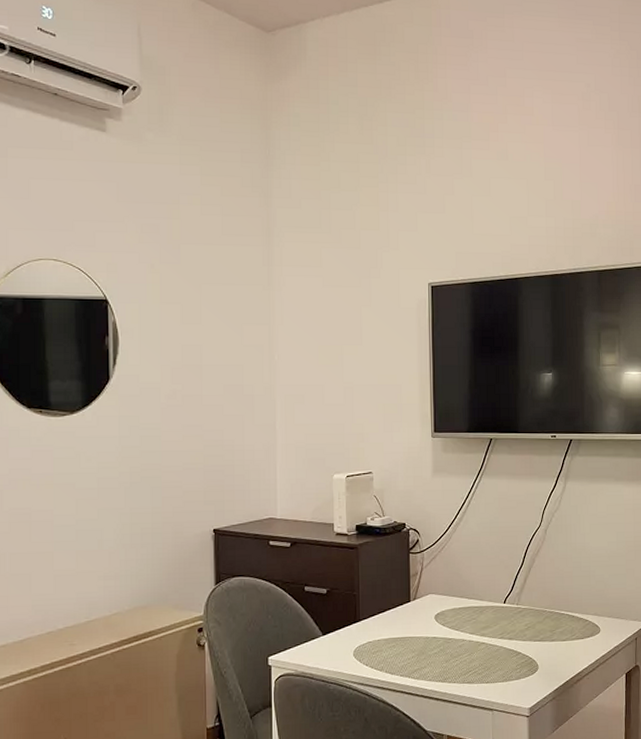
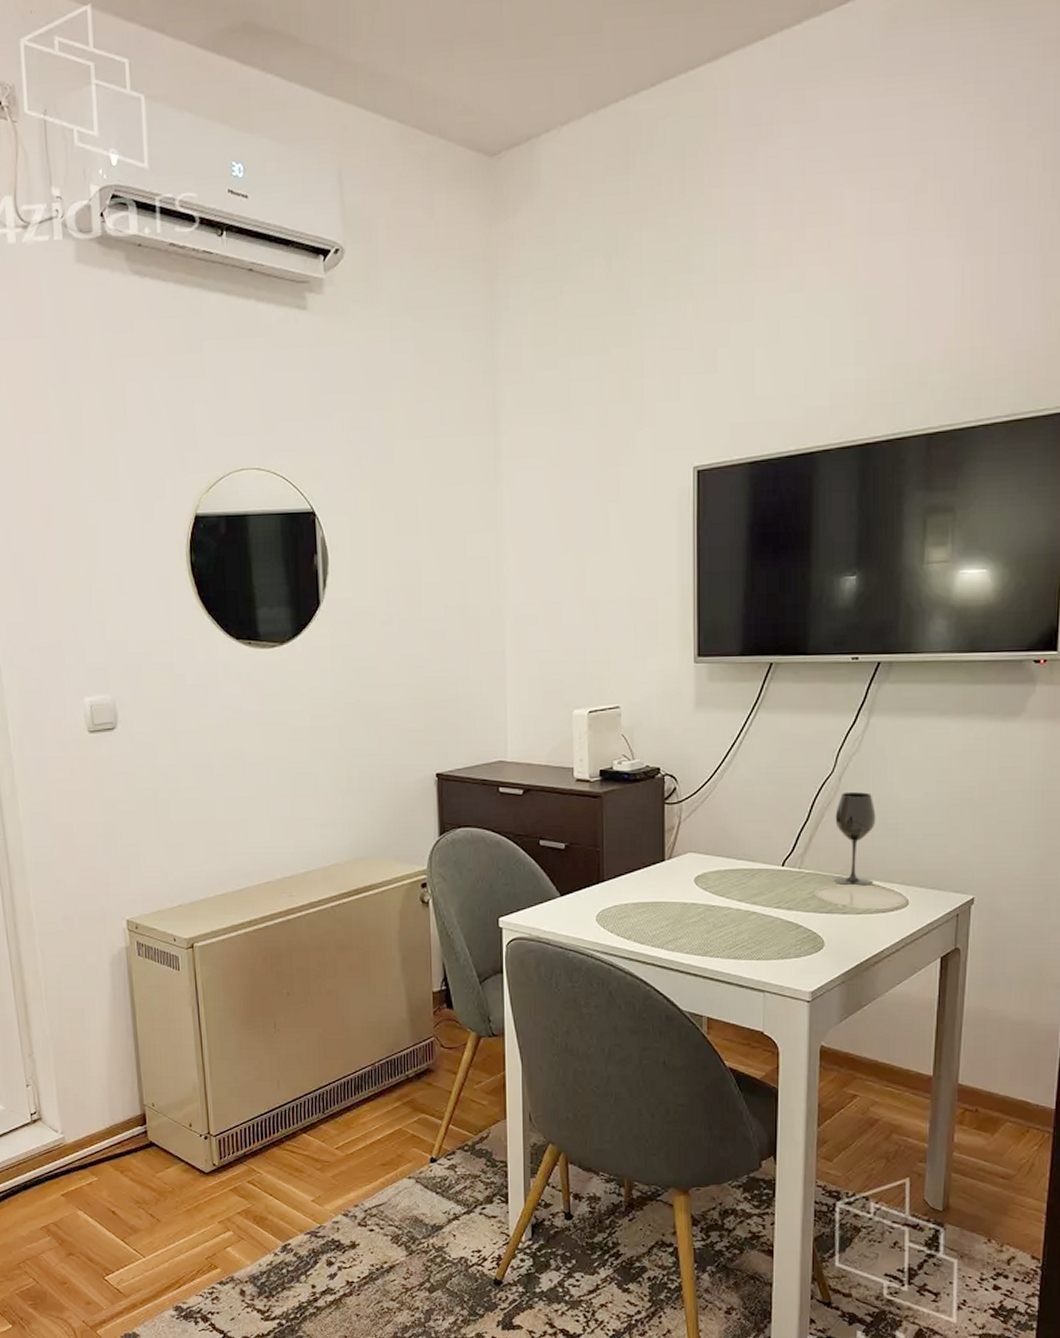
plate: none [529,616,599,637] -> present [814,884,907,909]
wineglass: none [543,542,574,618] -> present [833,792,876,886]

